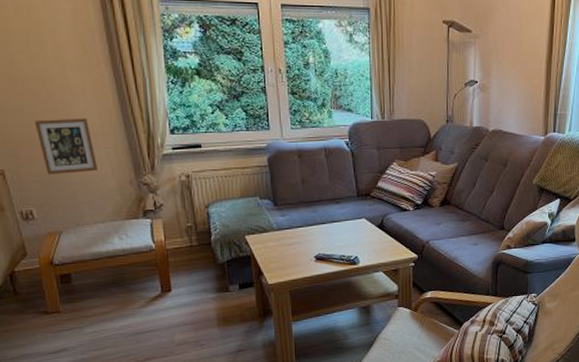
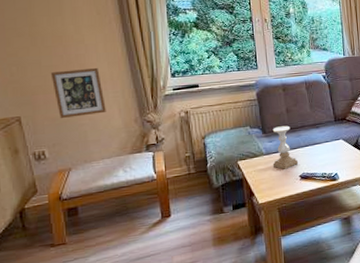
candle holder: none [284,198,314,248] -> present [272,125,299,170]

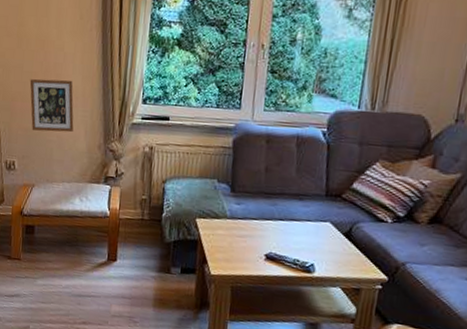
candle holder: present [272,125,299,170] -> none [235,187,268,242]

